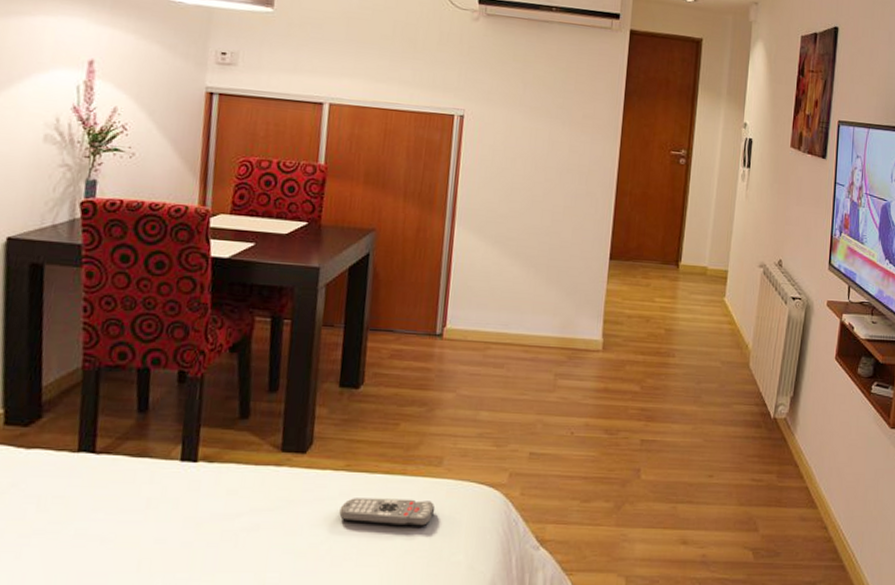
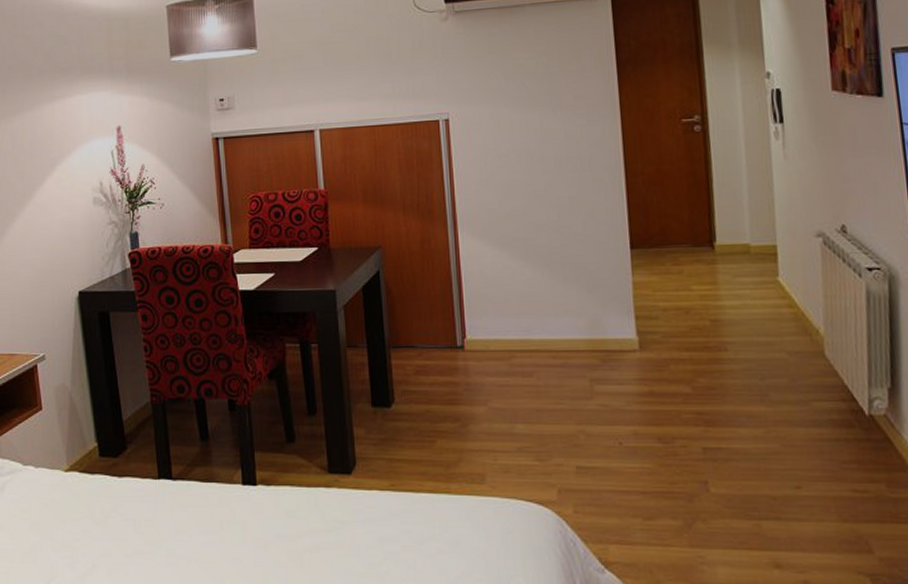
remote control: present [339,498,436,527] -> none [391,518,486,548]

